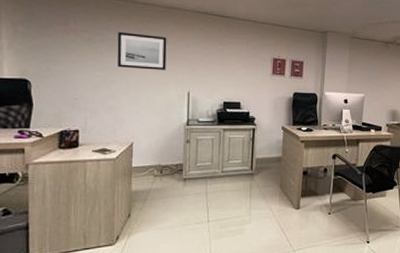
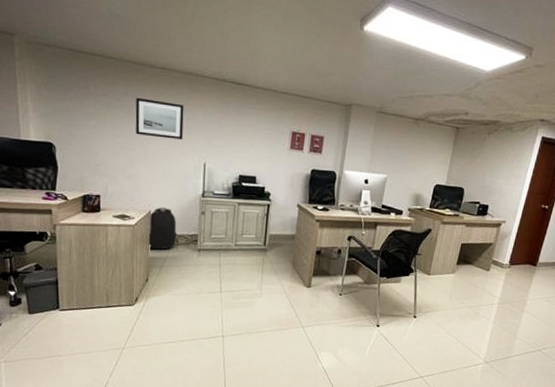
backpack: none [130,138,162,183] -> present [148,207,178,250]

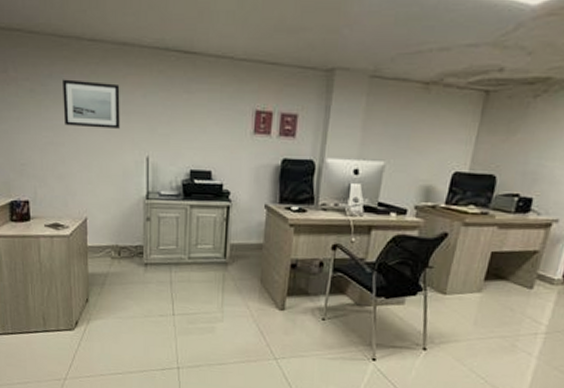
backpack: present [148,207,178,250] -> none [84,213,119,265]

